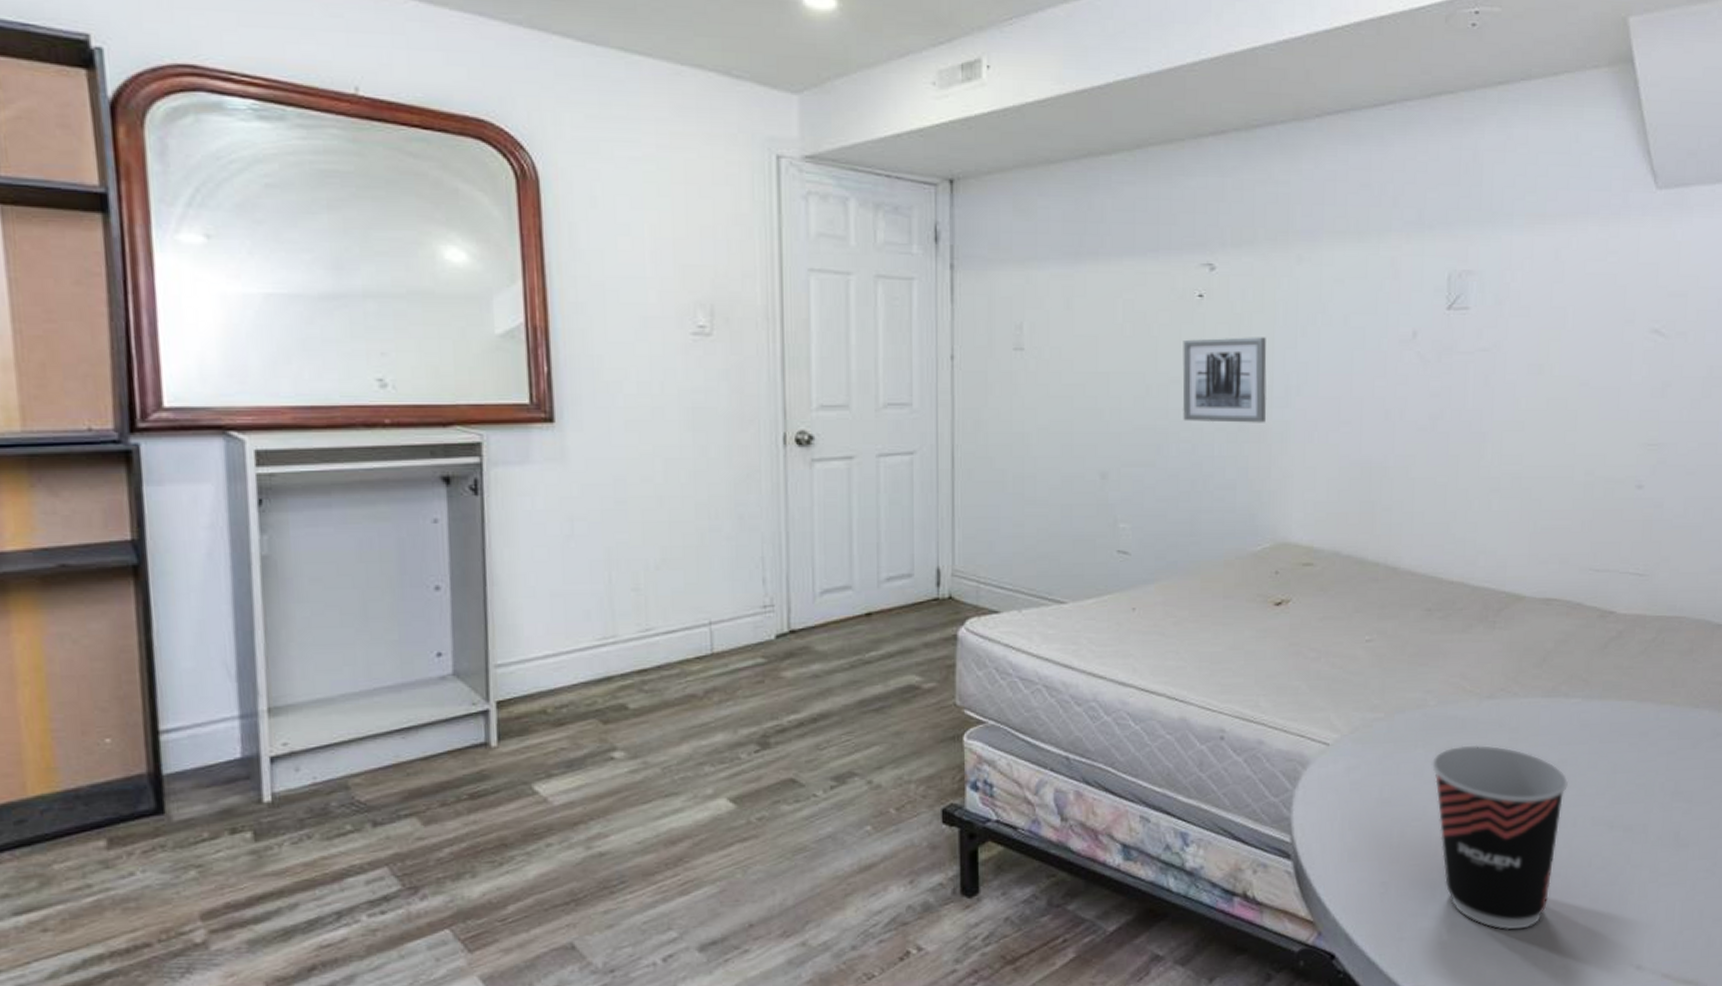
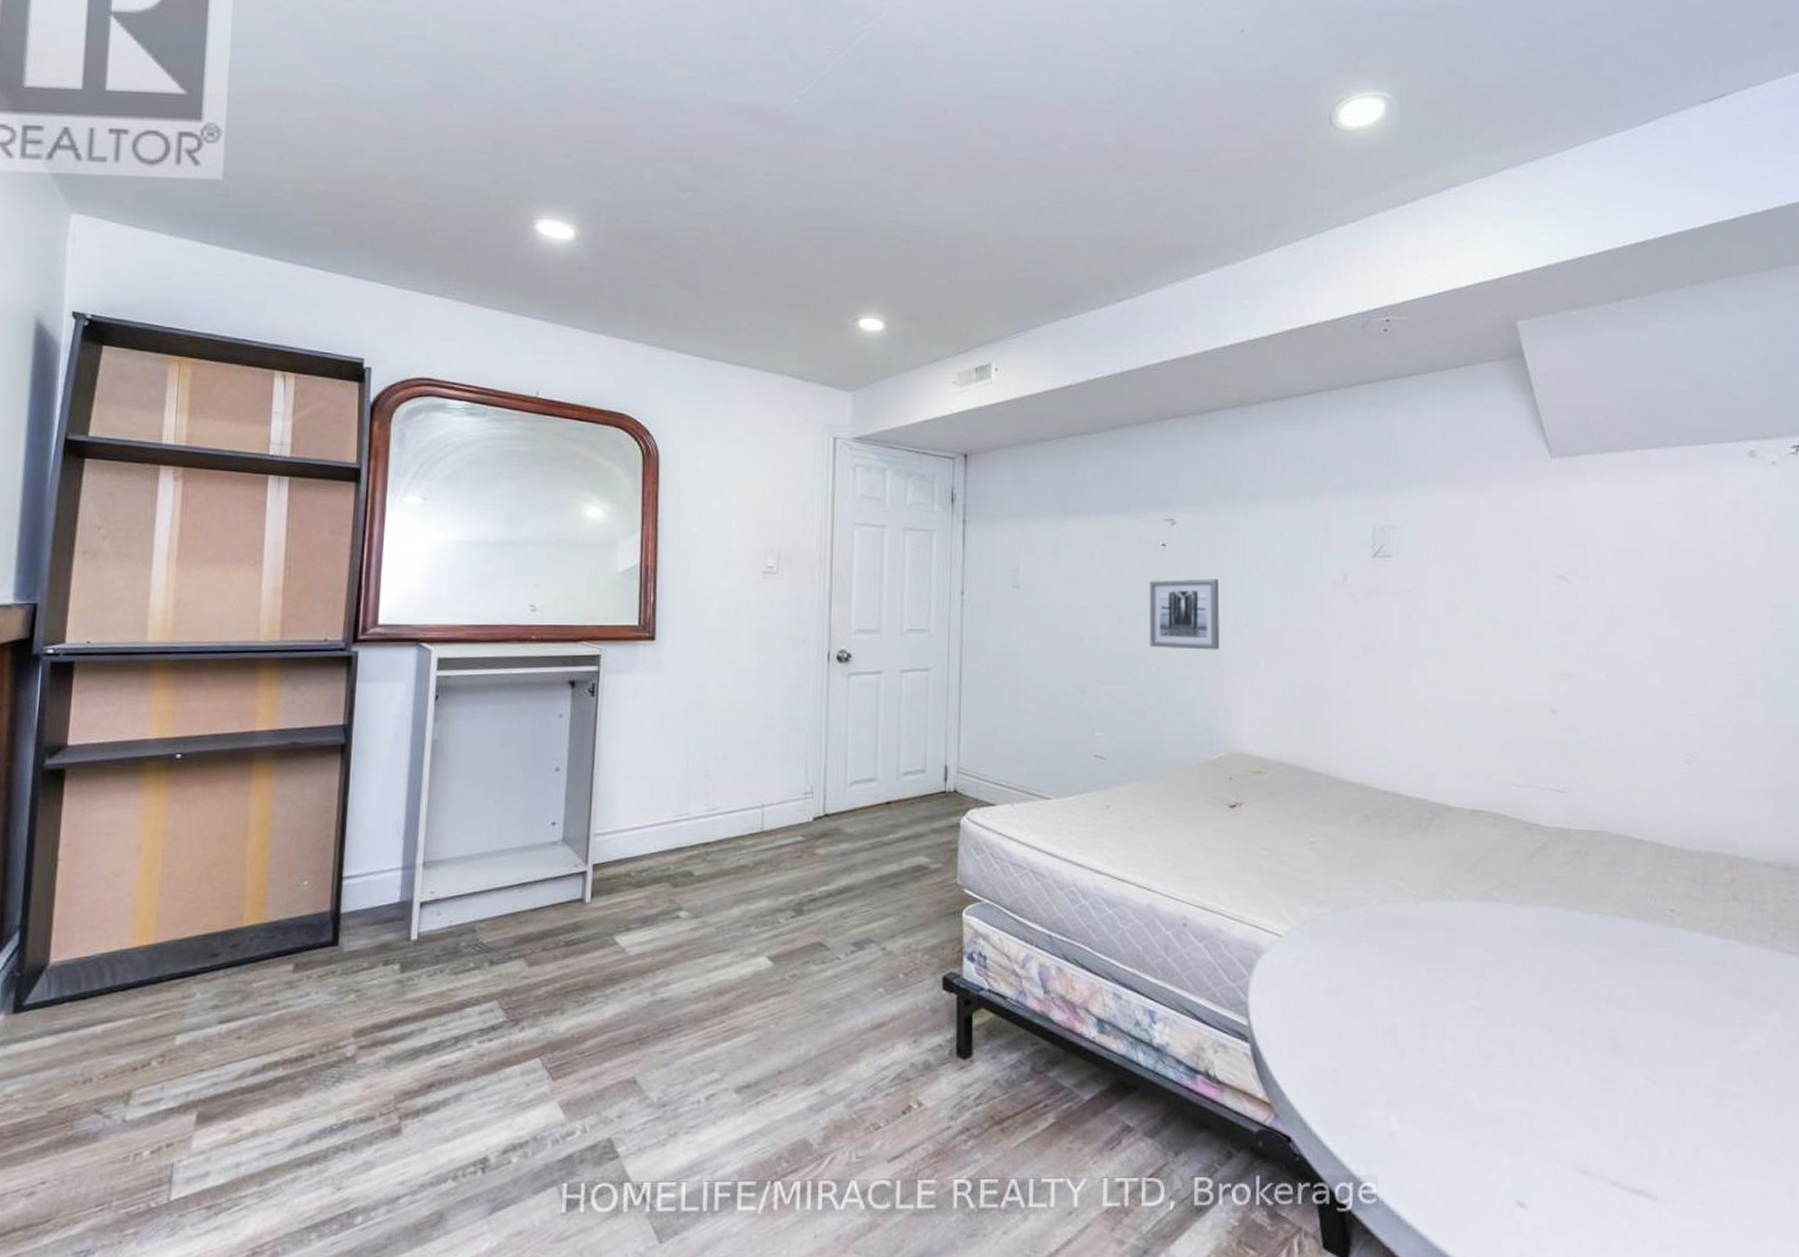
cup: present [1431,744,1568,931] -> none [1374,943,1505,1125]

